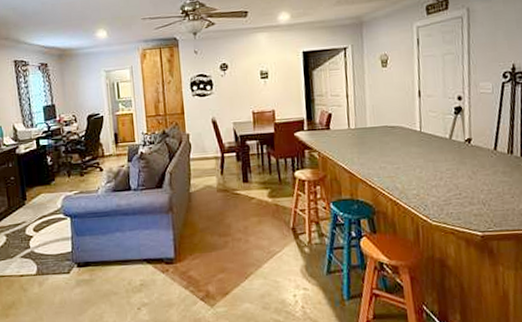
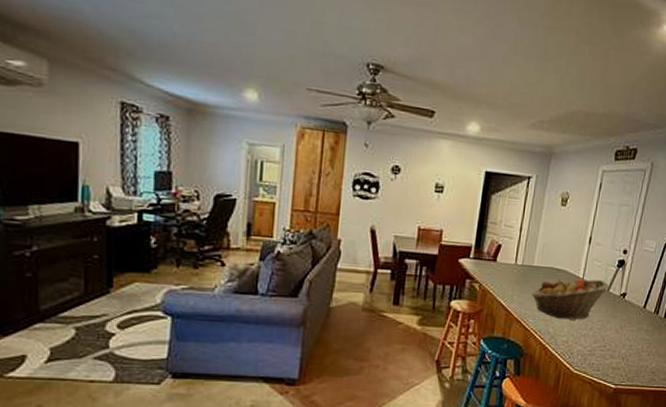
fruit basket: none [371,130,450,174] -> present [531,278,609,320]

